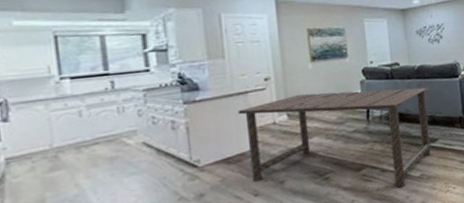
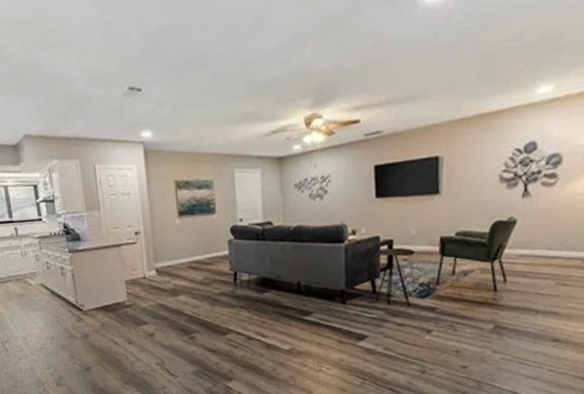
dining table: present [238,87,431,188] -> none [113,250,305,358]

